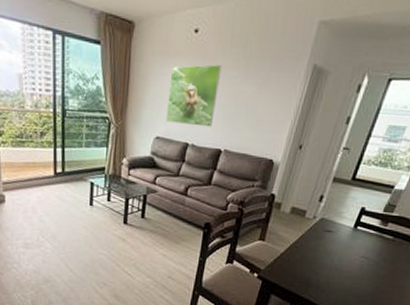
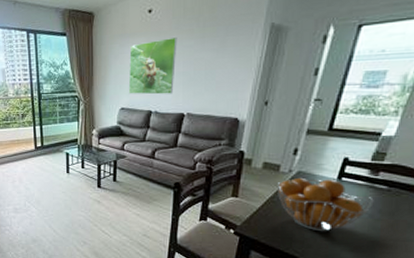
fruit basket: none [301,224,381,278] -> present [277,177,374,232]

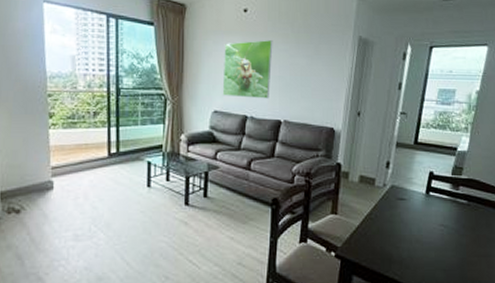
fruit basket: present [277,177,374,232] -> none [373,192,458,251]

